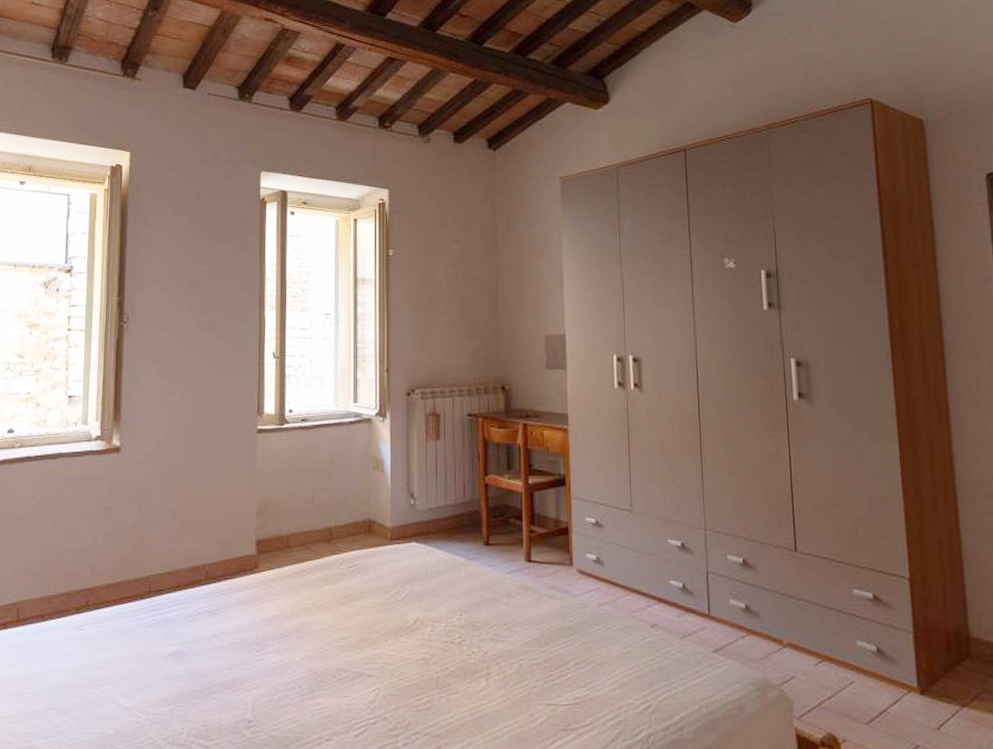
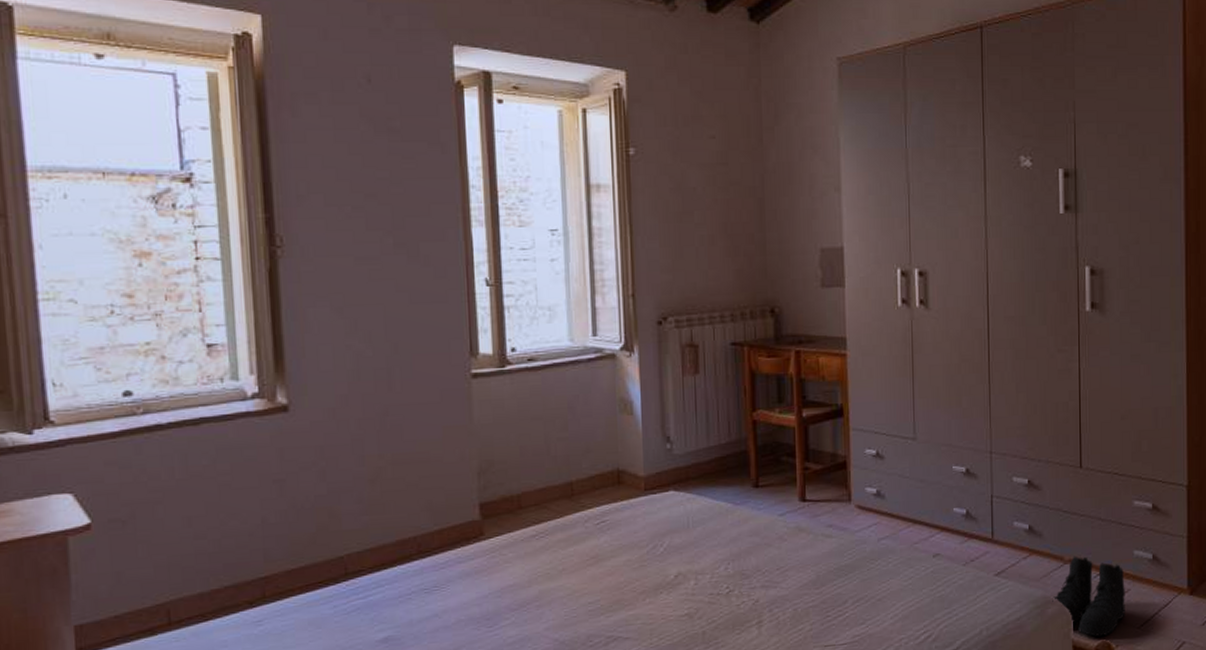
boots: none [772,640,851,728] -> present [1052,556,1125,637]

